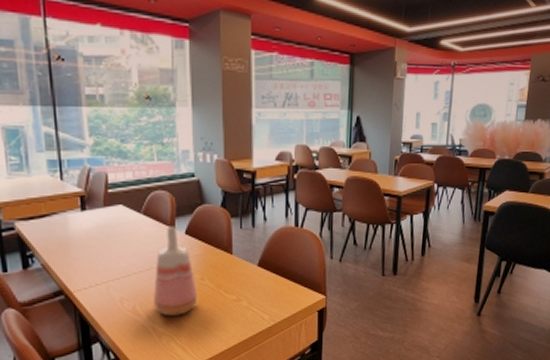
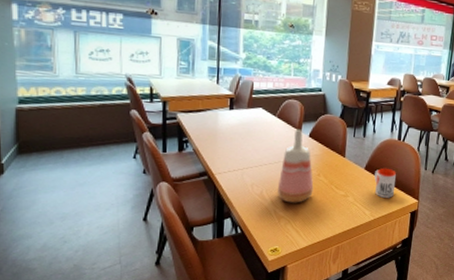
mug: none [271,261,297,298] -> present [374,167,396,198]

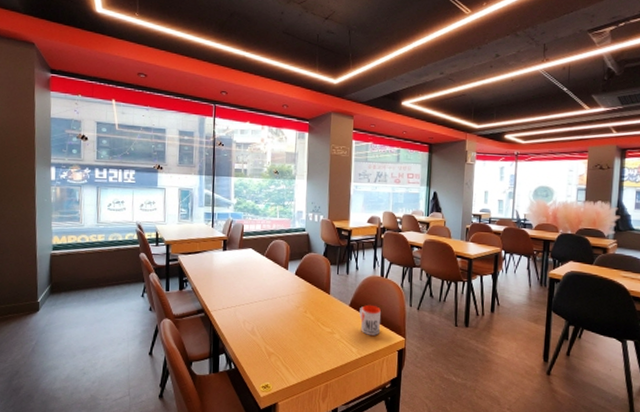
vase: present [278,129,314,203] -> none [267,267,301,340]

